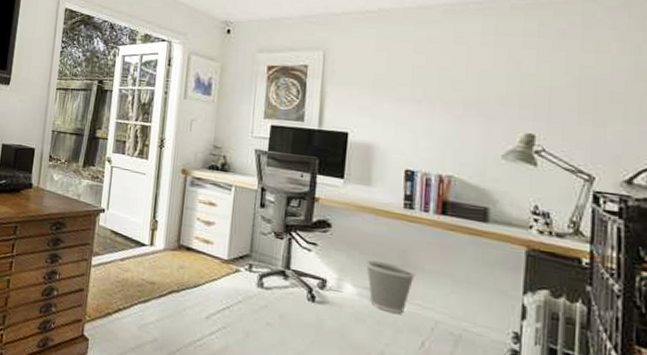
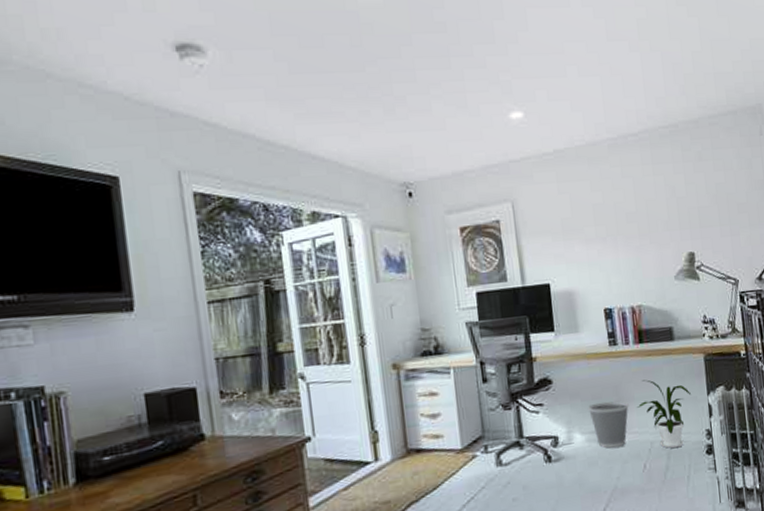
house plant: none [425,253,499,340] -> present [637,379,691,449]

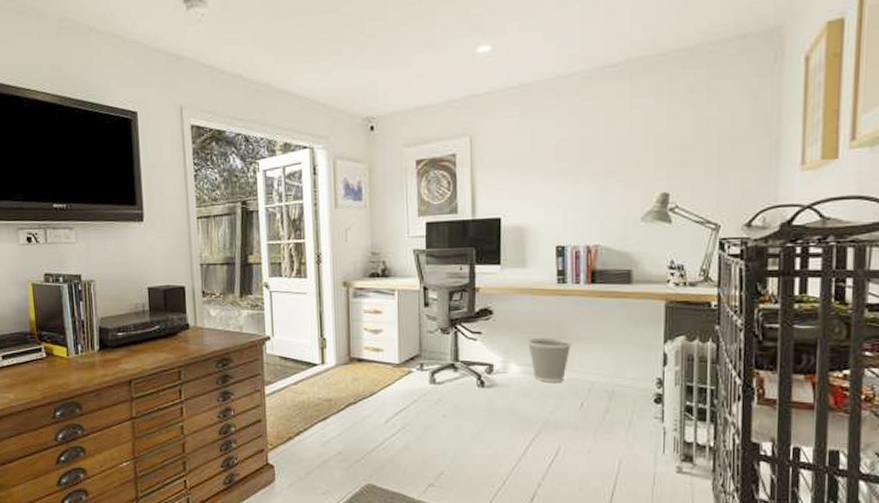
house plant: present [637,379,691,449] -> none [581,320,644,392]

